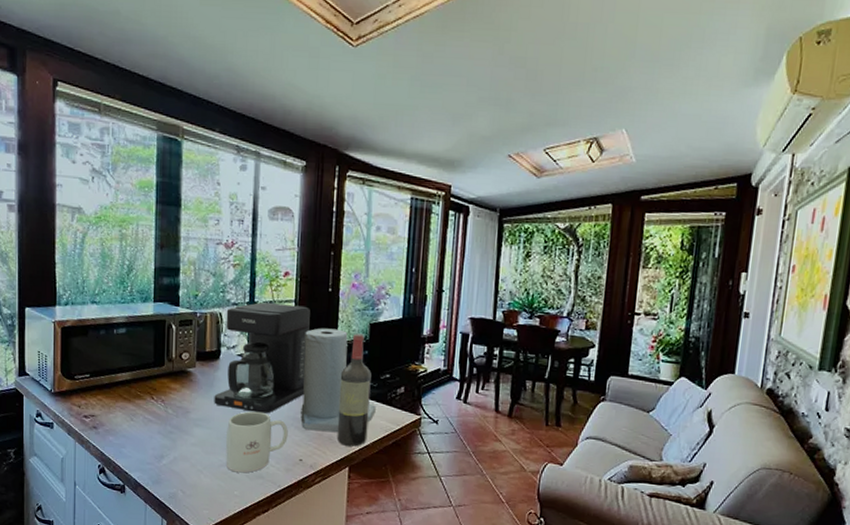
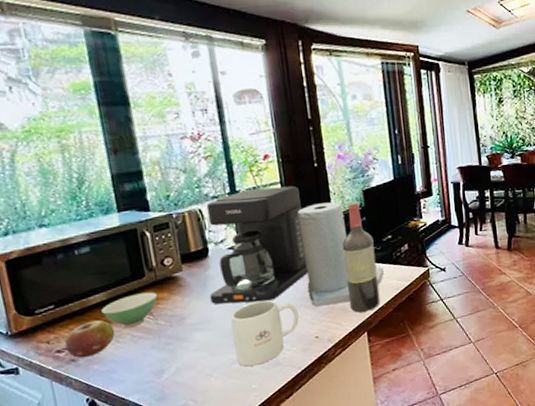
fruit: none [91,395,132,428] -> present [64,319,116,358]
bowl: none [124,379,172,410] -> present [101,292,158,329]

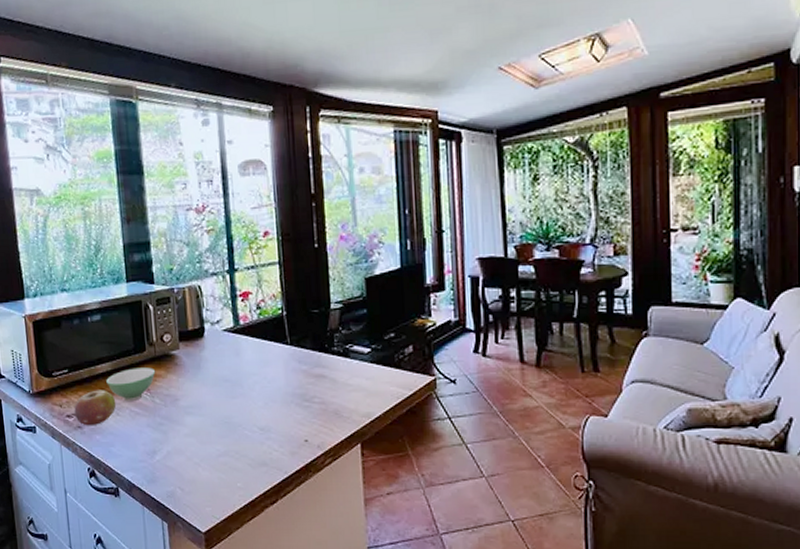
coffee maker: present [206,185,308,304] -> none [203,267,302,392]
mug: present [230,299,299,367] -> none [221,391,289,462]
paper towel: present [297,201,384,306] -> none [294,288,384,405]
wine bottle: present [342,202,381,313] -> none [339,291,378,419]

